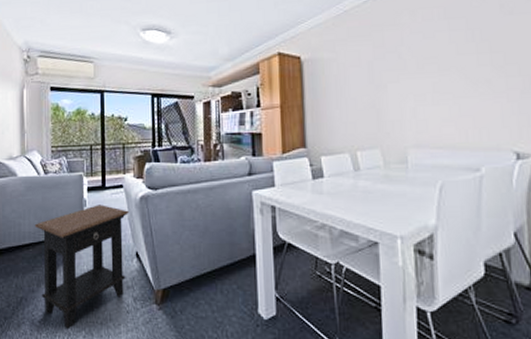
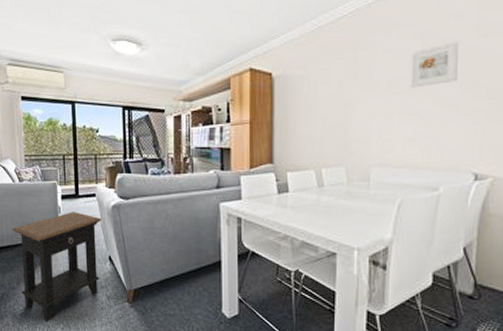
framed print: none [437,20,487,67] -> present [410,41,458,88]

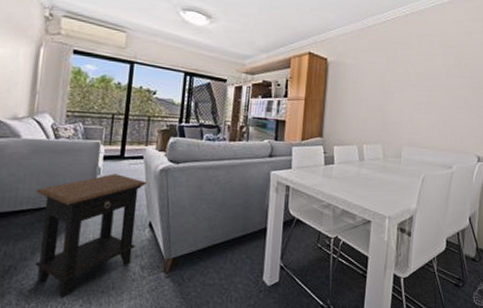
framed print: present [410,41,458,88] -> none [434,52,468,85]

